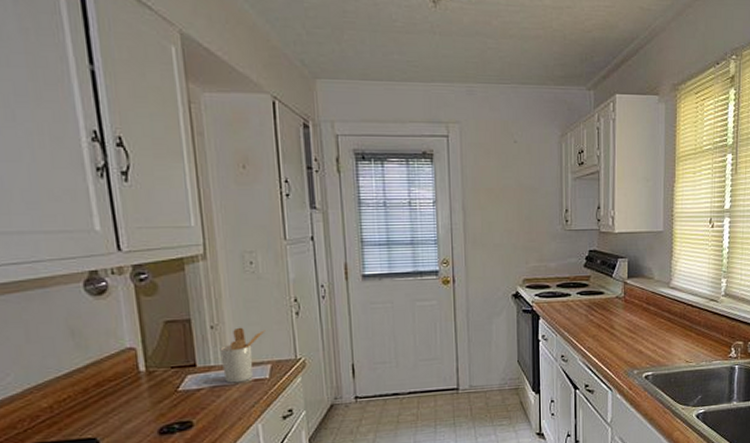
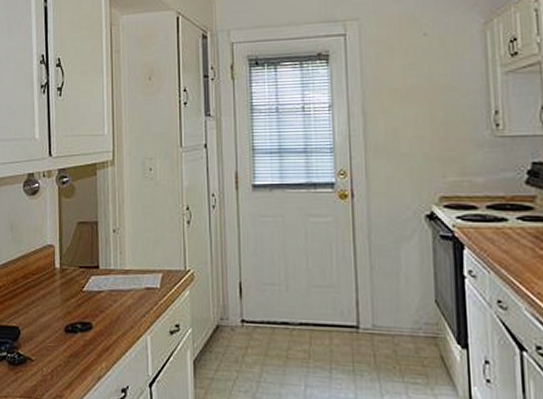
utensil holder: present [220,327,265,383] -> none [119,232,159,289]

